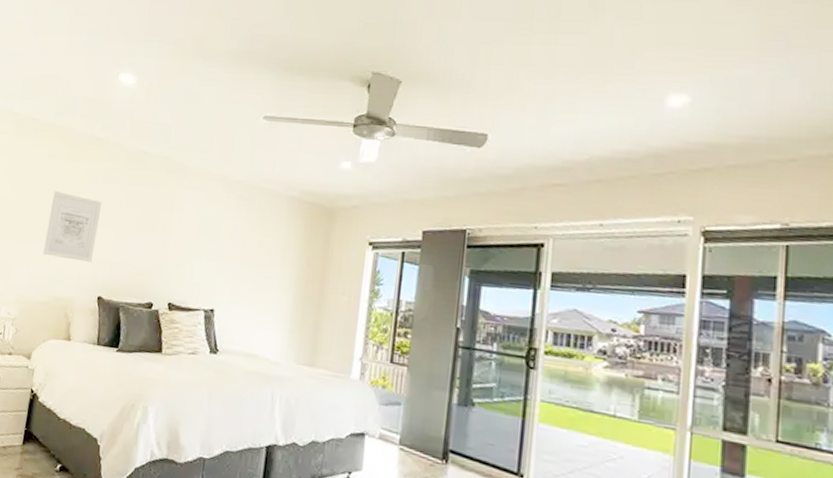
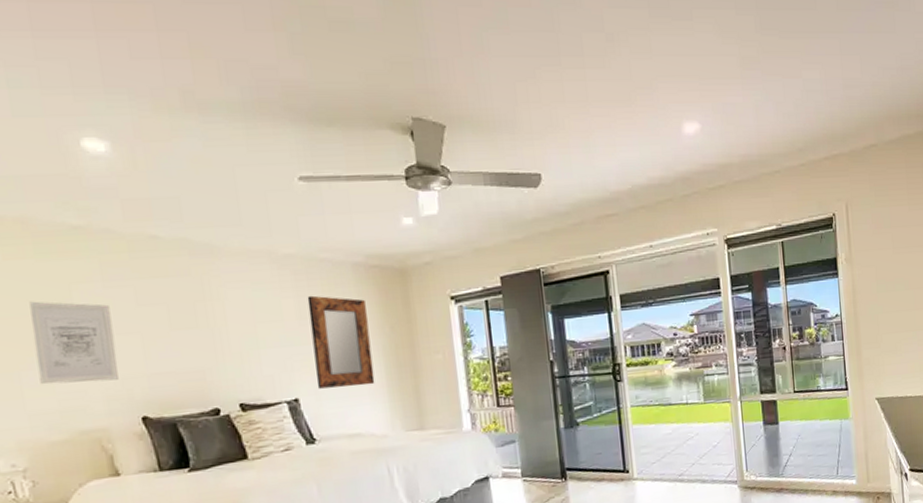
home mirror: none [232,219,291,312] -> present [307,295,375,389]

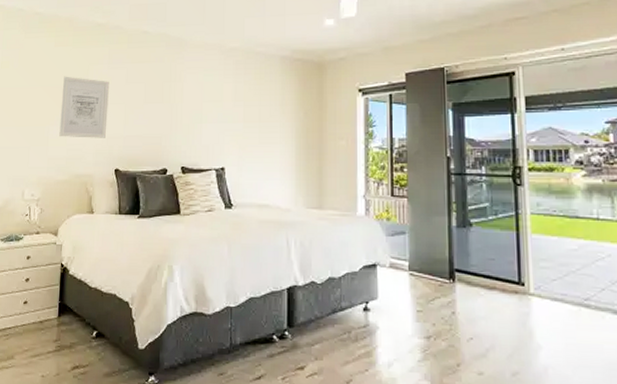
home mirror: present [307,295,375,389] -> none [240,82,287,162]

